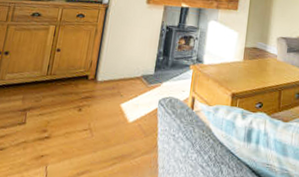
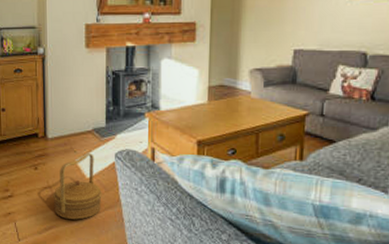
basket: none [90,97,142,165] -> present [53,152,102,220]

